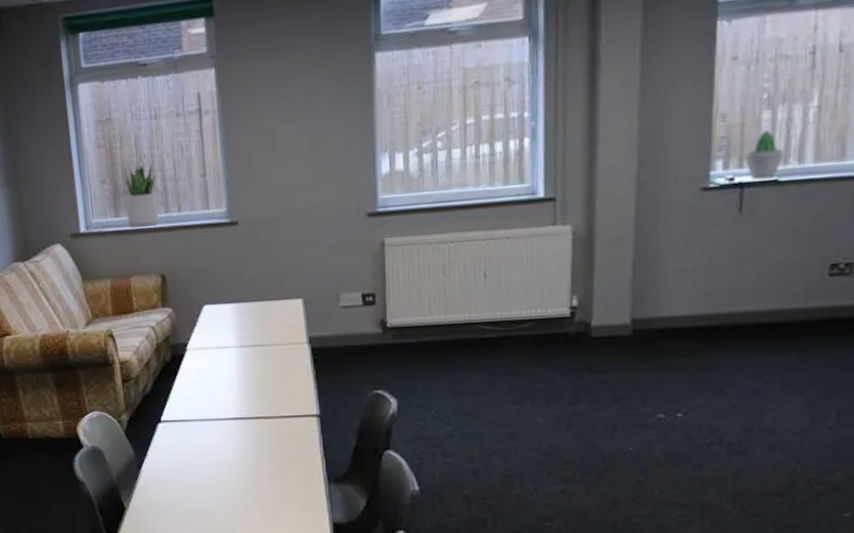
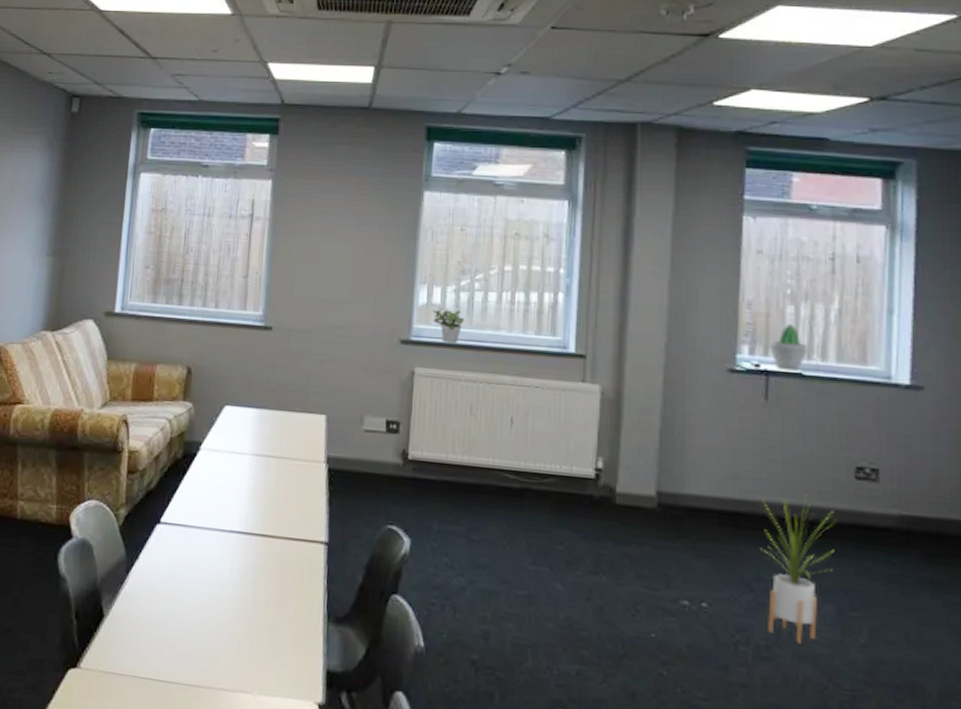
planter: present [124,161,159,228] -> none [163,255,200,318]
potted plant: none [396,172,429,209] -> present [432,308,464,344]
house plant: none [732,299,807,436] -> present [759,495,835,644]

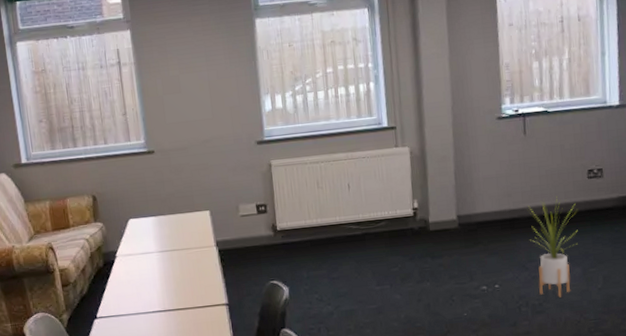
potted plant: present [432,308,464,344] -> none [277,109,302,137]
potted cactus: present [770,324,809,371] -> none [524,76,551,111]

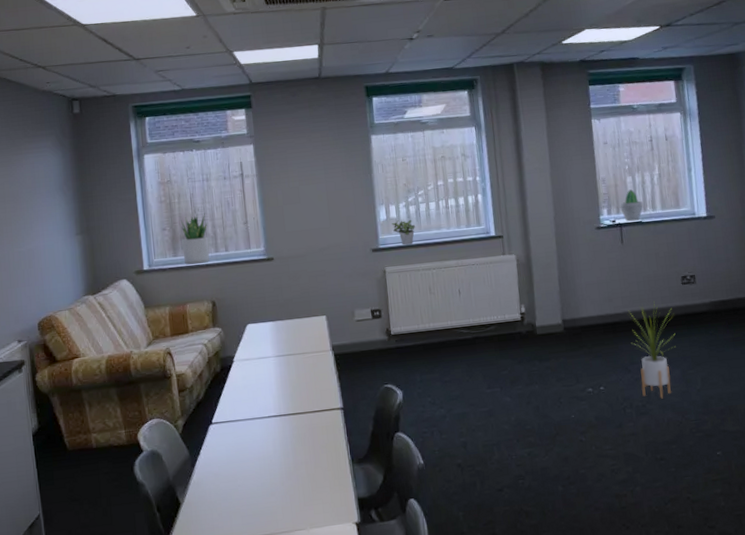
planter: none [58,104,89,158] -> present [181,213,210,265]
potted plant: none [277,109,302,137] -> present [391,219,415,245]
potted cactus: none [524,76,551,111] -> present [620,189,644,222]

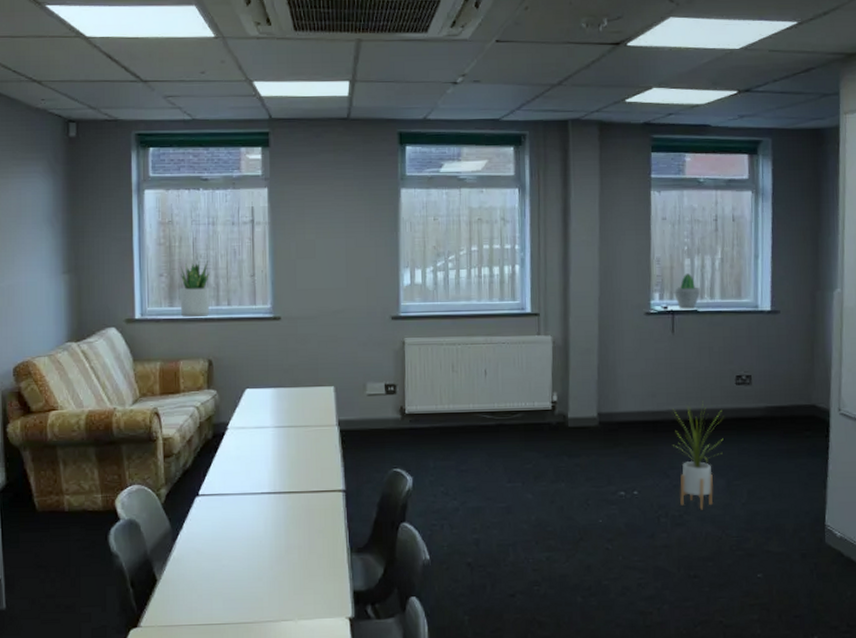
potted plant: present [391,219,415,245] -> none [416,286,442,315]

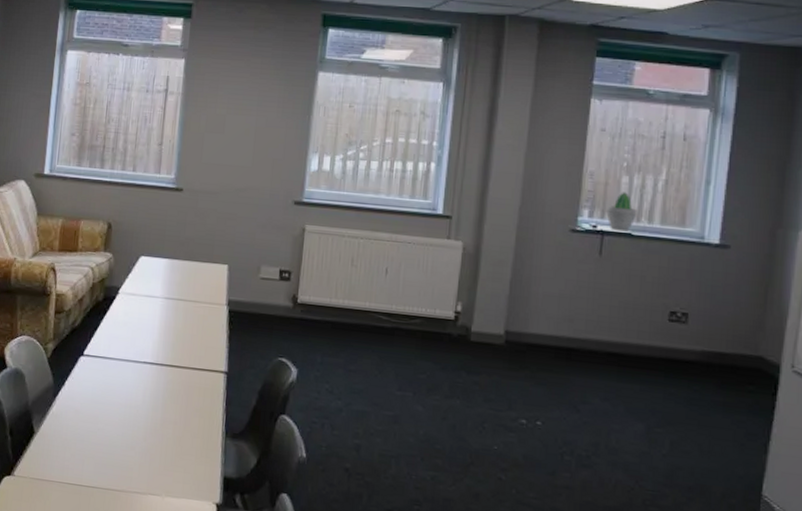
planter: present [180,260,210,318] -> none [87,124,120,180]
house plant: present [672,401,723,510] -> none [586,334,649,454]

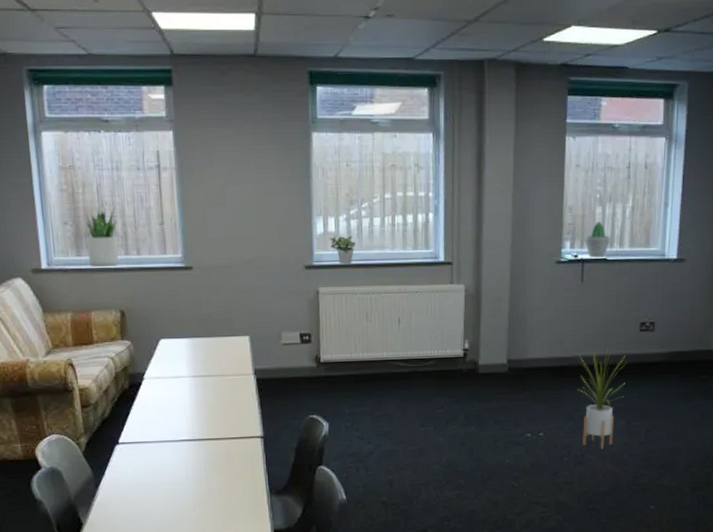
planter: none [87,124,120,180] -> present [86,208,119,268]
potted plant: none [322,174,349,205] -> present [329,235,355,264]
house plant: none [586,334,649,454] -> present [577,347,626,449]

